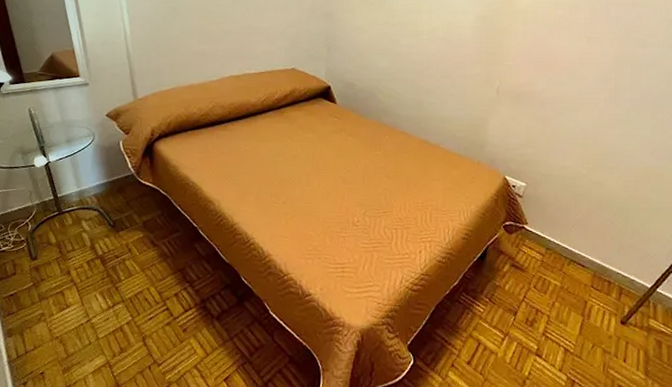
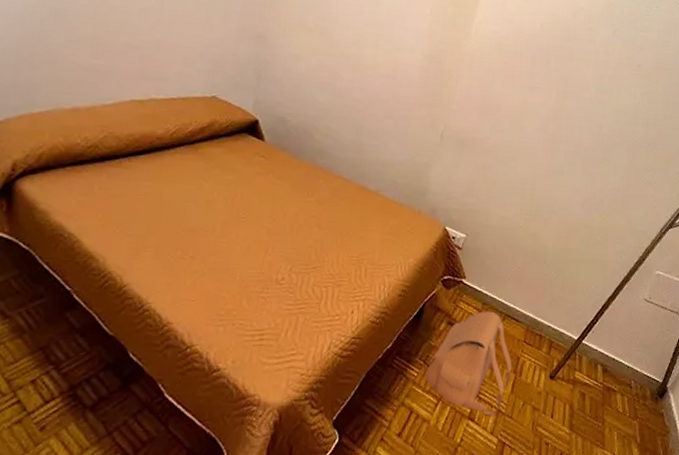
satchel: none [491,256,579,355] -> present [425,311,512,416]

